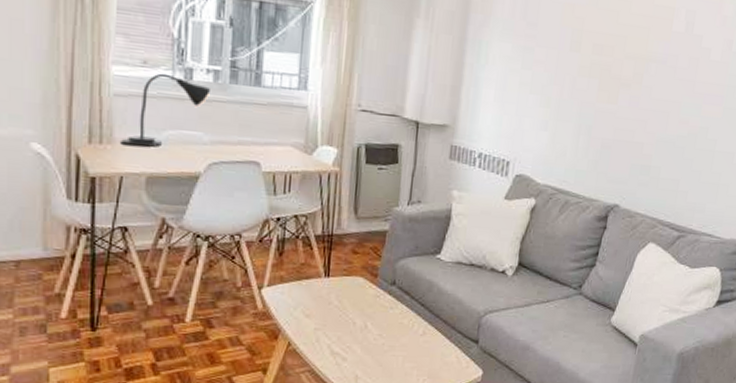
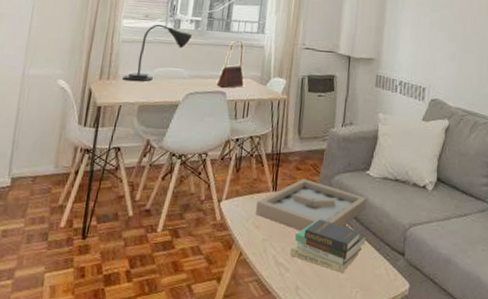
shoulder bag: none [248,98,284,158] -> present [217,41,244,88]
decorative tray: none [304,263,438,320] -> present [255,178,367,231]
books: none [347,306,436,362] -> present [290,219,367,274]

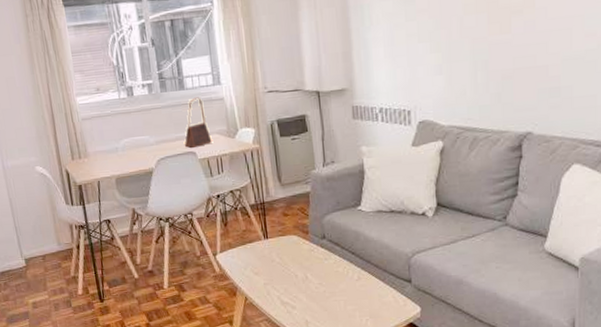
desk lamp: present [121,24,192,81] -> none [92,95,148,156]
decorative tray: present [255,178,367,231] -> none [251,223,364,272]
books: present [290,219,367,274] -> none [293,258,369,305]

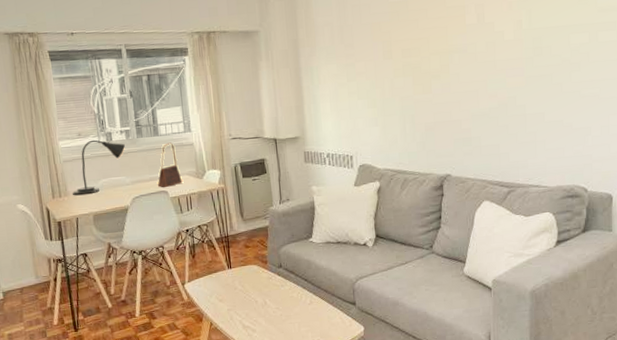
desk lamp: none [92,95,148,156] -> present [72,139,125,195]

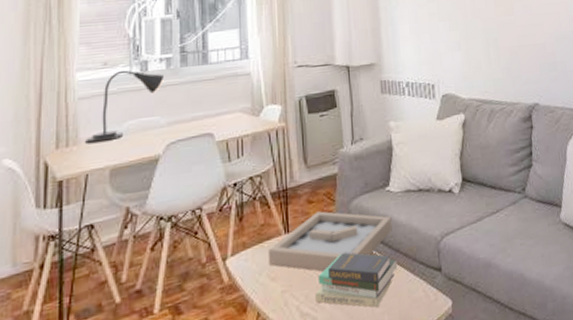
shoulder bag: present [158,142,183,187] -> none [202,72,233,129]
decorative tray: none [216,254,315,298] -> present [268,211,393,272]
books: none [254,285,319,327] -> present [315,252,398,308]

